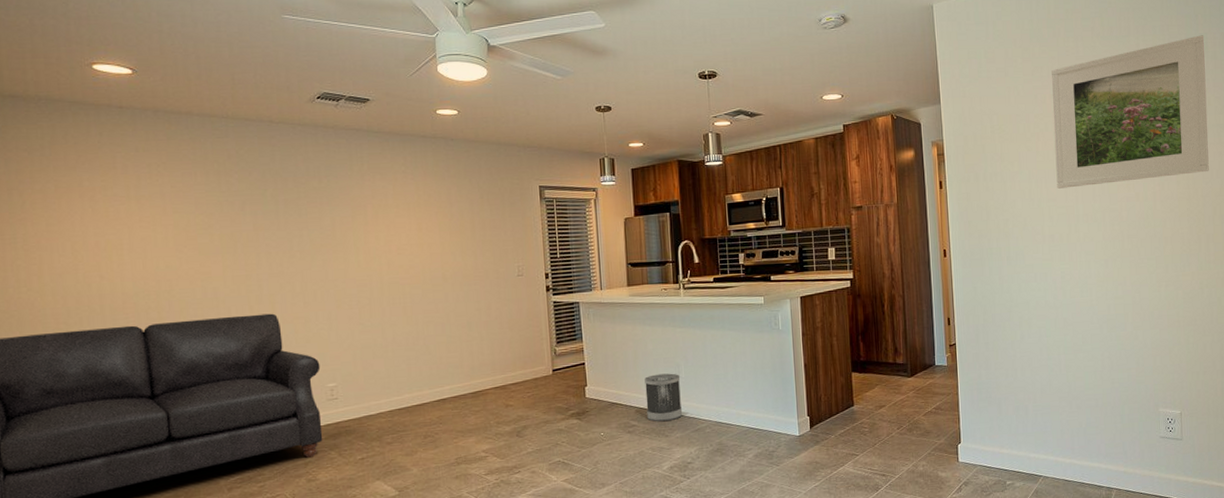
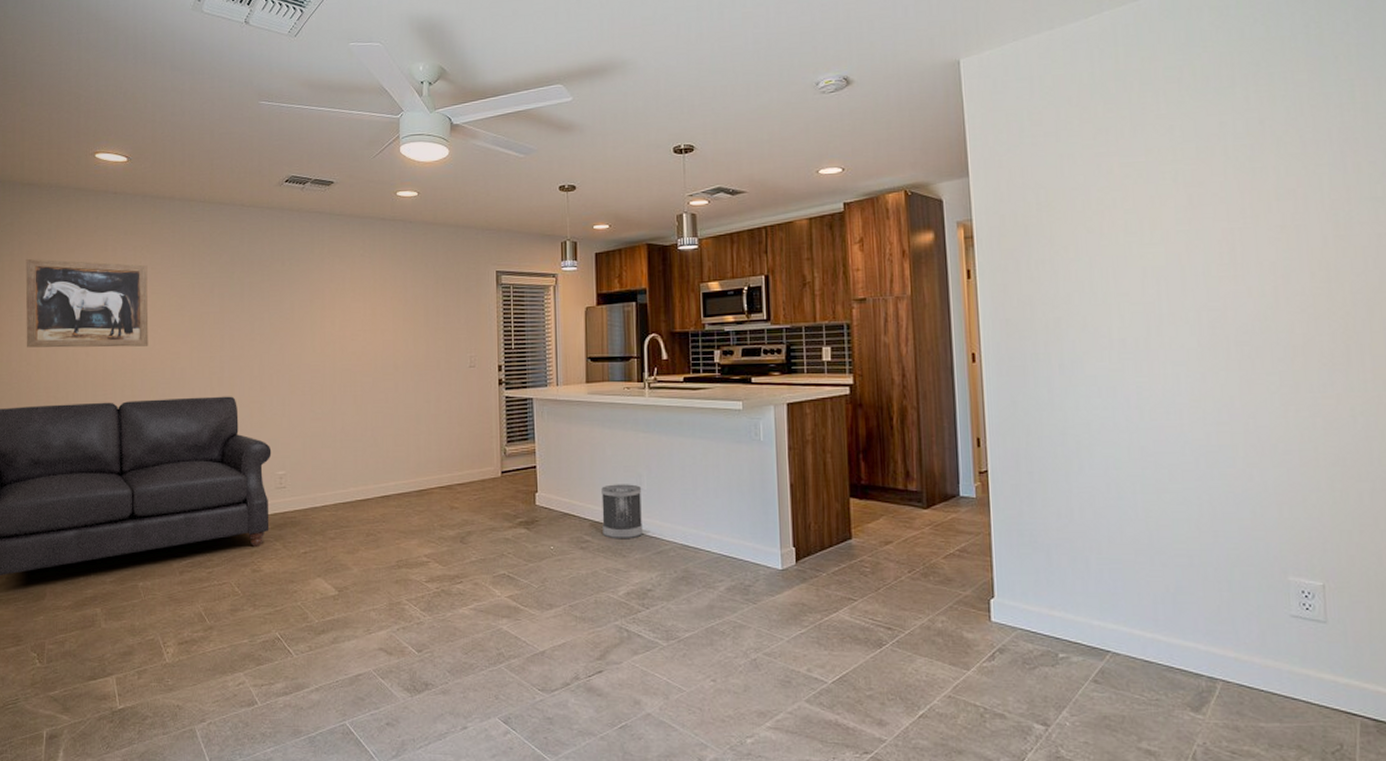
wall art: none [15,177,174,273] -> present [25,259,149,348]
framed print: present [1051,35,1209,189] -> none [1121,82,1361,280]

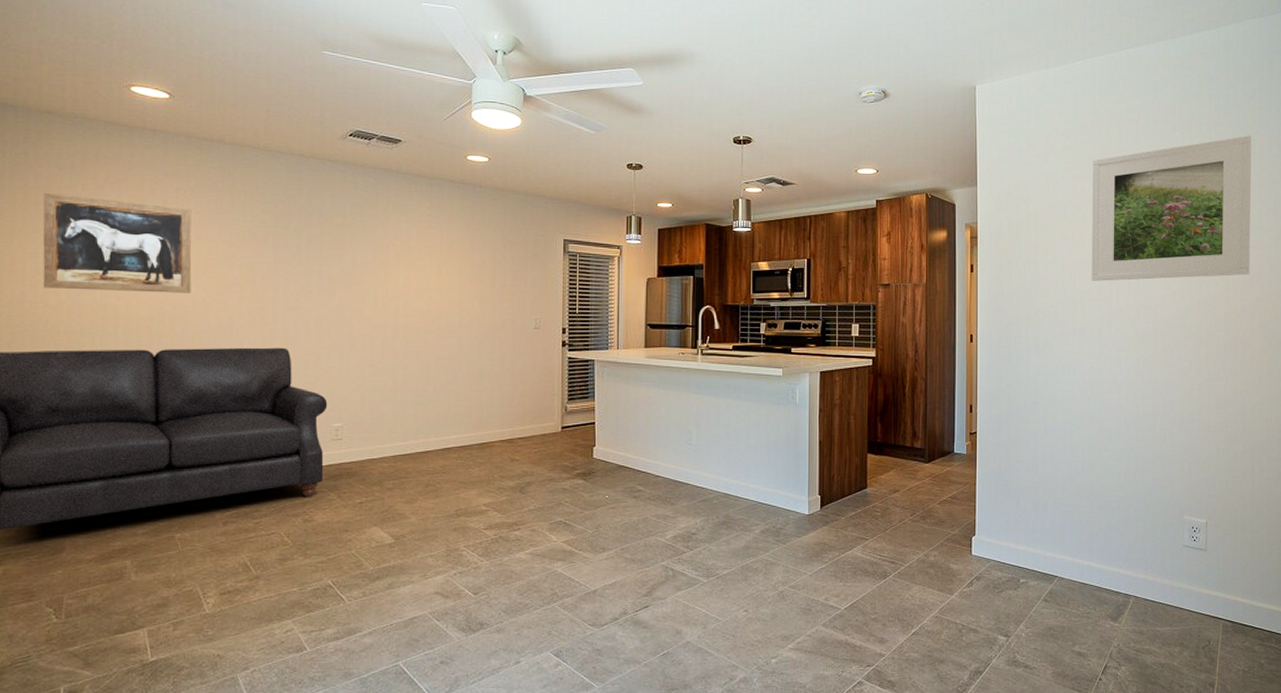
wastebasket: present [601,484,644,540] -> none [654,440,691,489]
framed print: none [1121,82,1361,280] -> present [1091,135,1252,281]

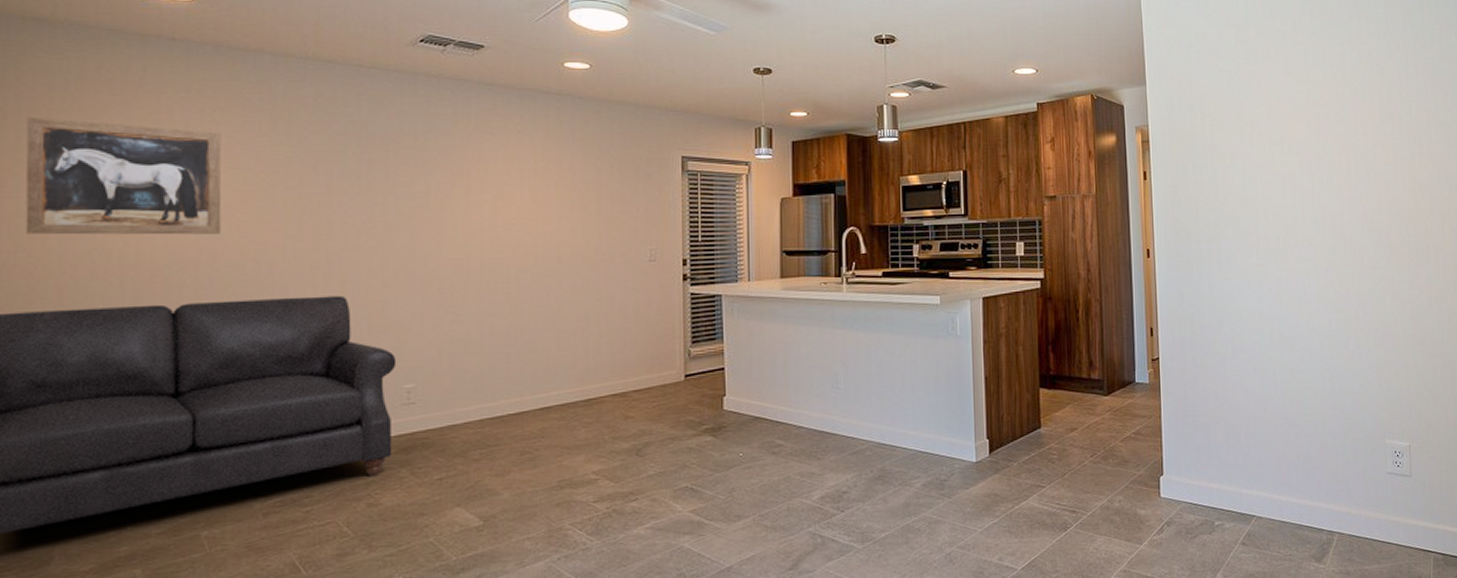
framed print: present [1091,135,1252,281] -> none [1268,25,1437,185]

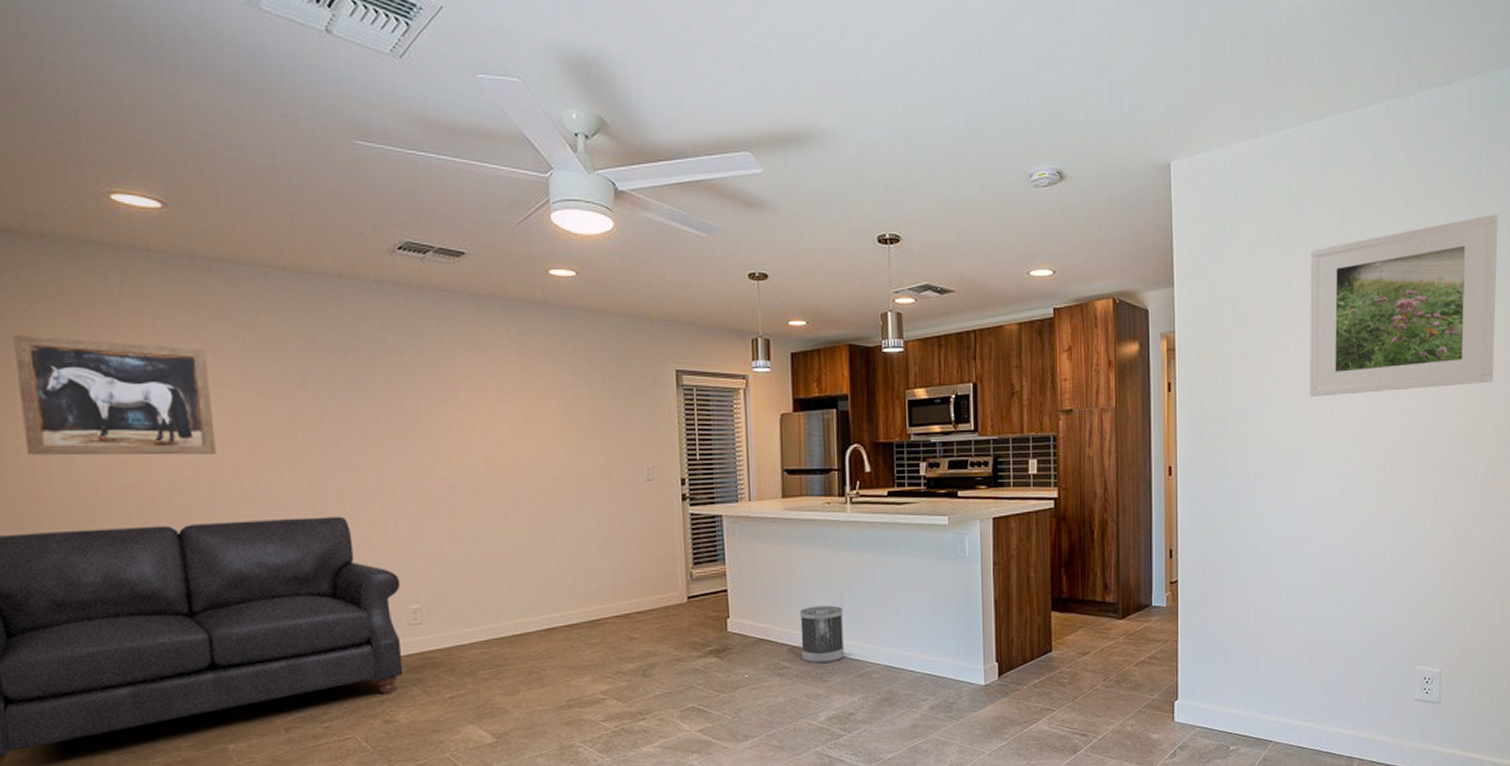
wastebasket: none [795,383,839,442] -> present [800,605,845,664]
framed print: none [1268,25,1437,185] -> present [1309,214,1499,397]

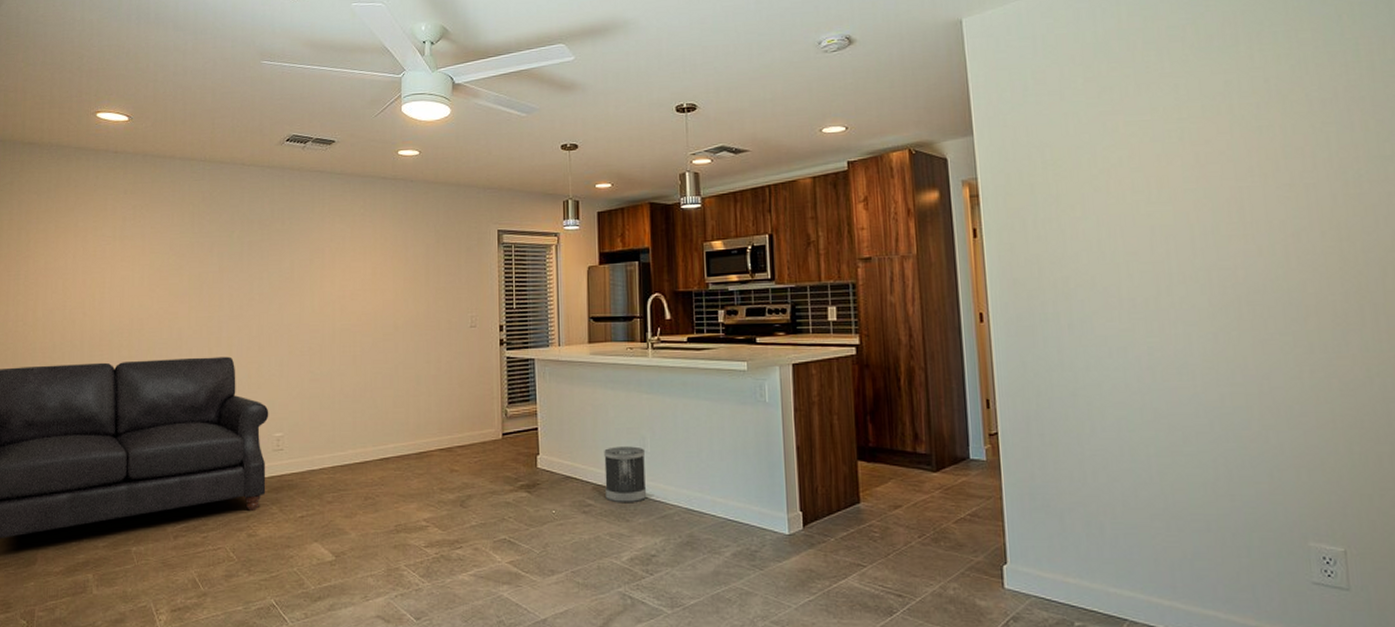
wall art: present [12,335,217,456] -> none [23,218,147,308]
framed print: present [1309,214,1499,397] -> none [1126,40,1372,239]

